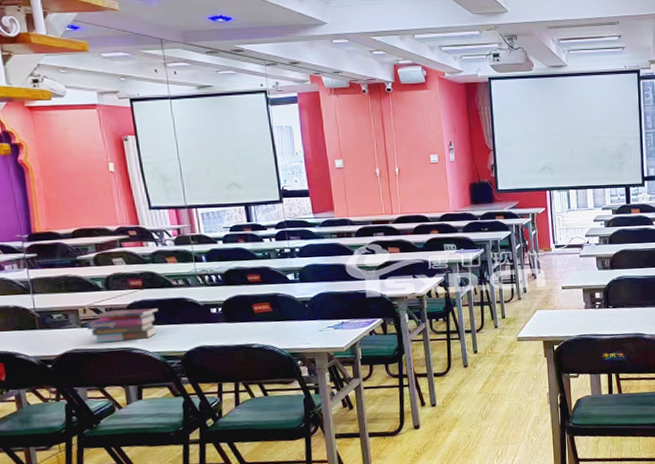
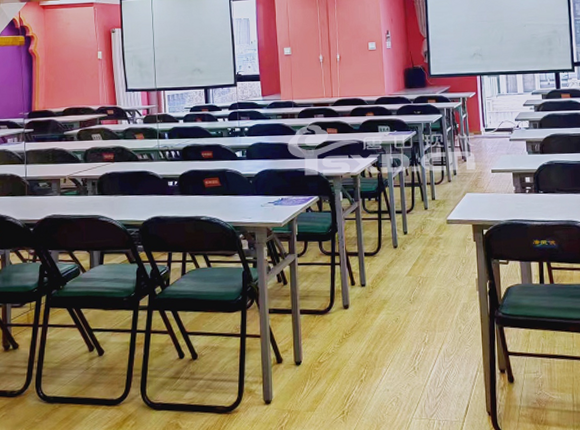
books: present [87,308,158,343] -> none [65,180,124,210]

